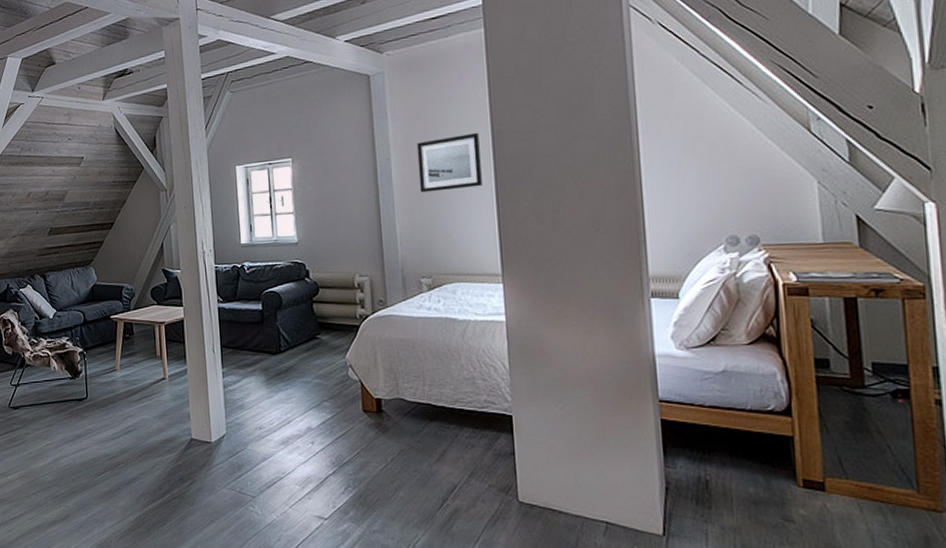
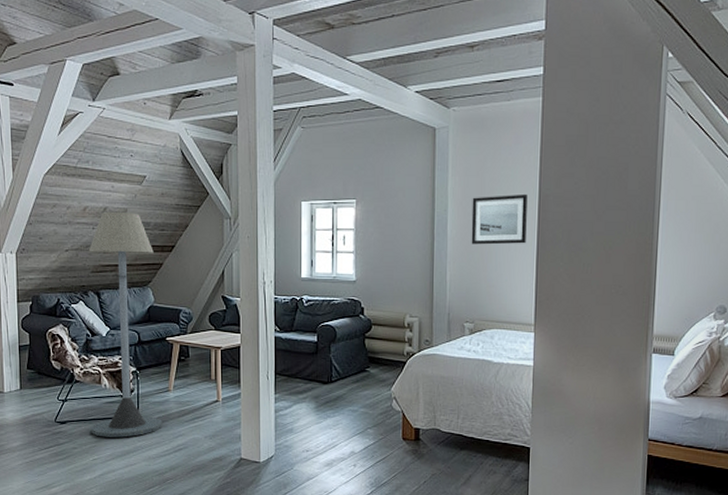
floor lamp: none [33,194,111,421] -> present [88,212,162,438]

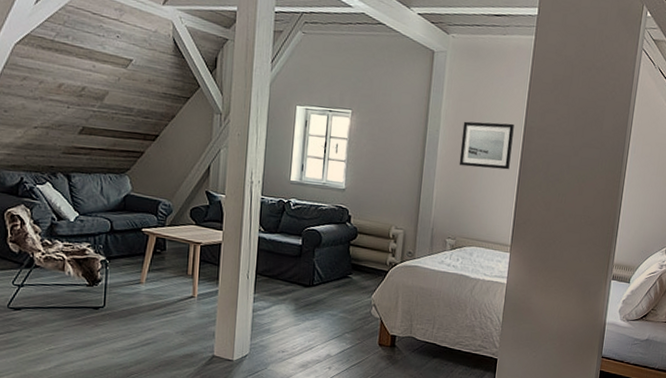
floor lamp: present [88,212,162,438] -> none [48,92,135,328]

